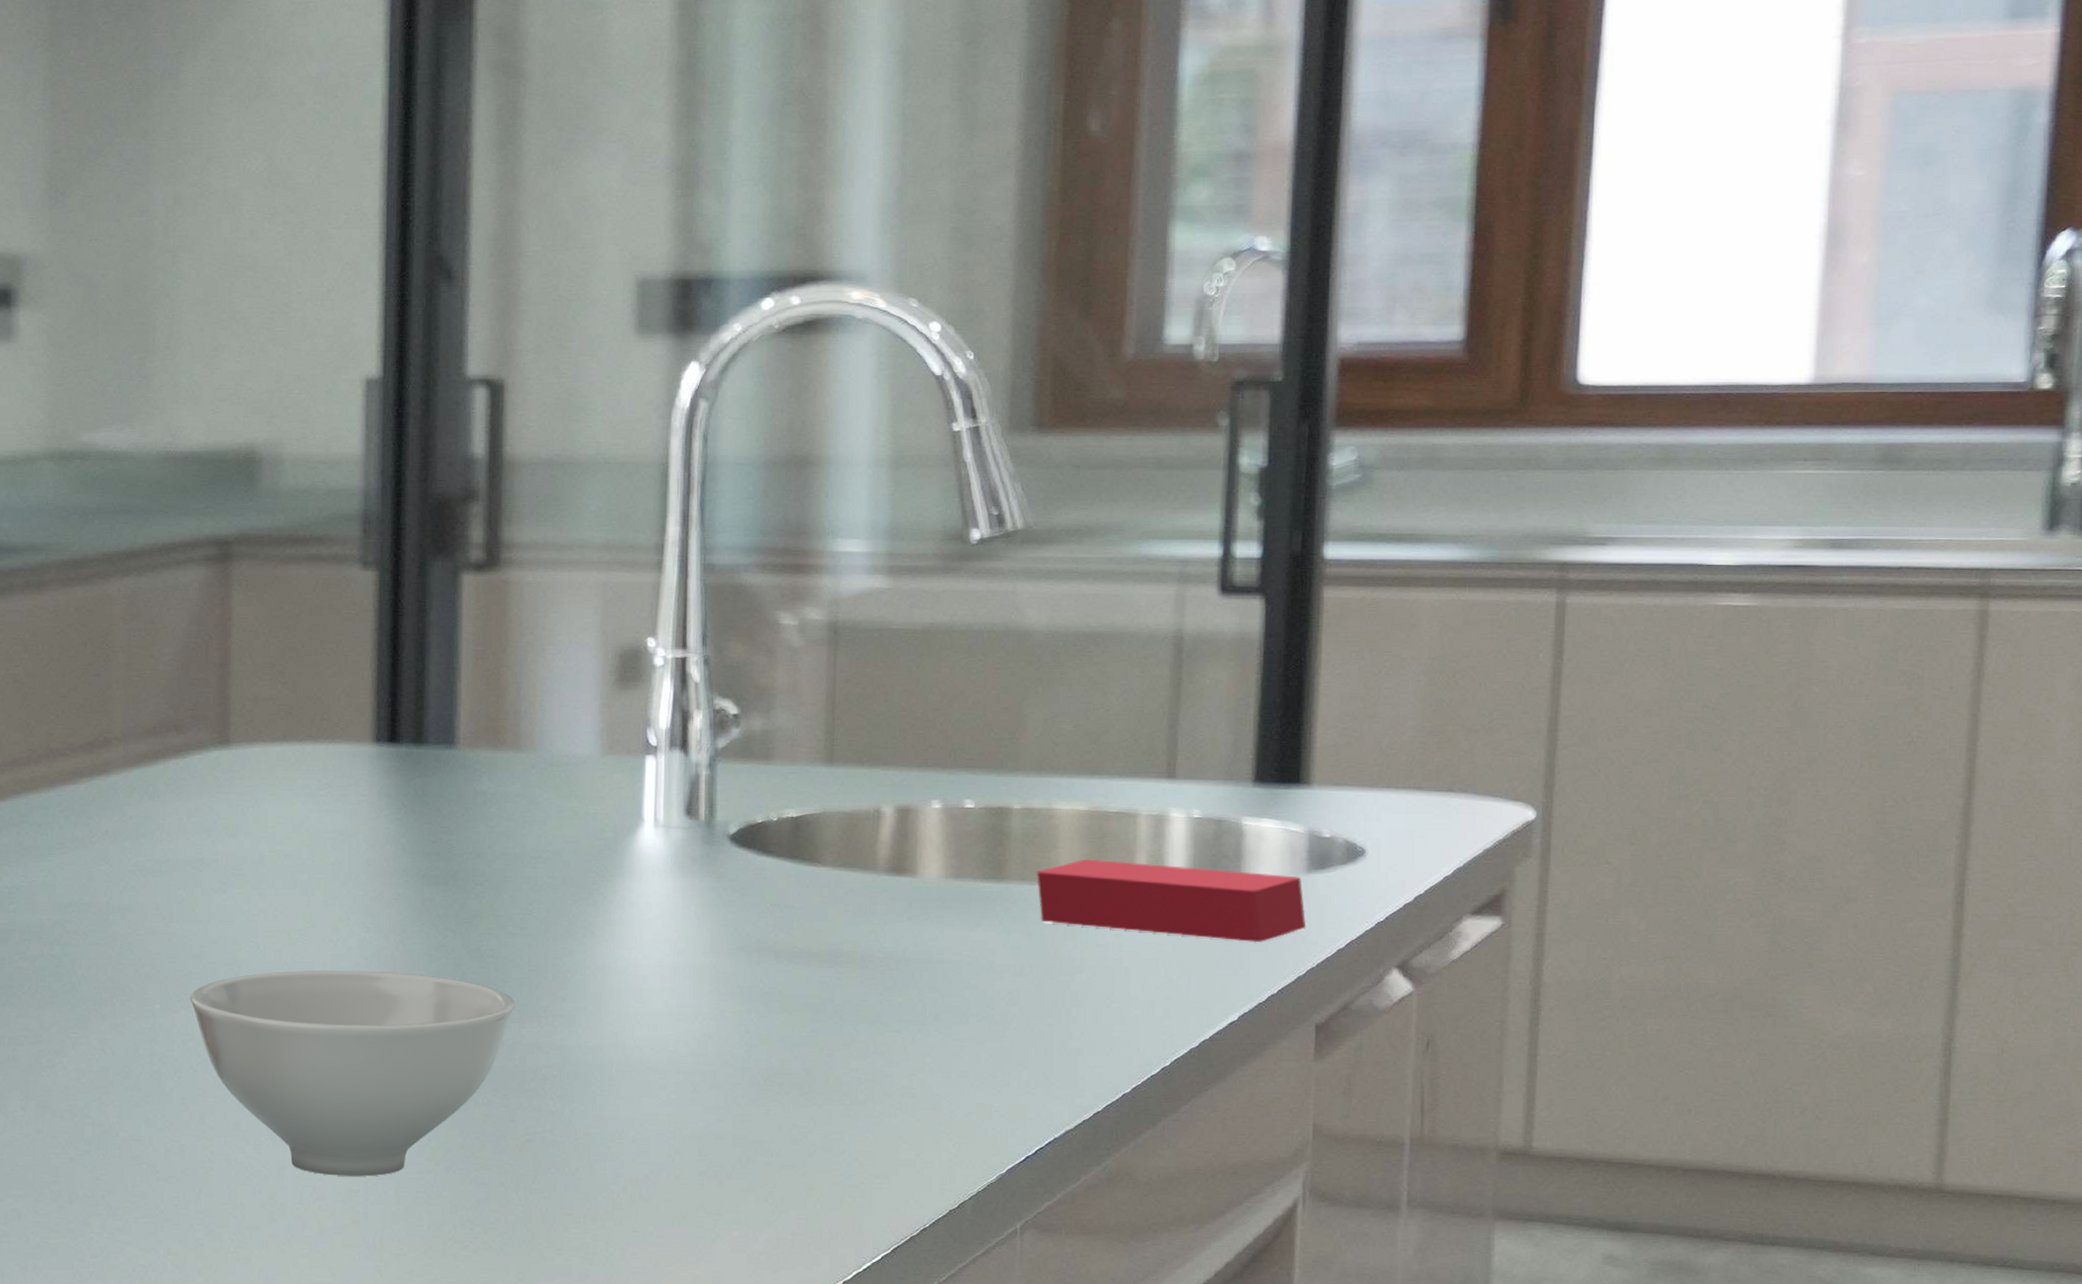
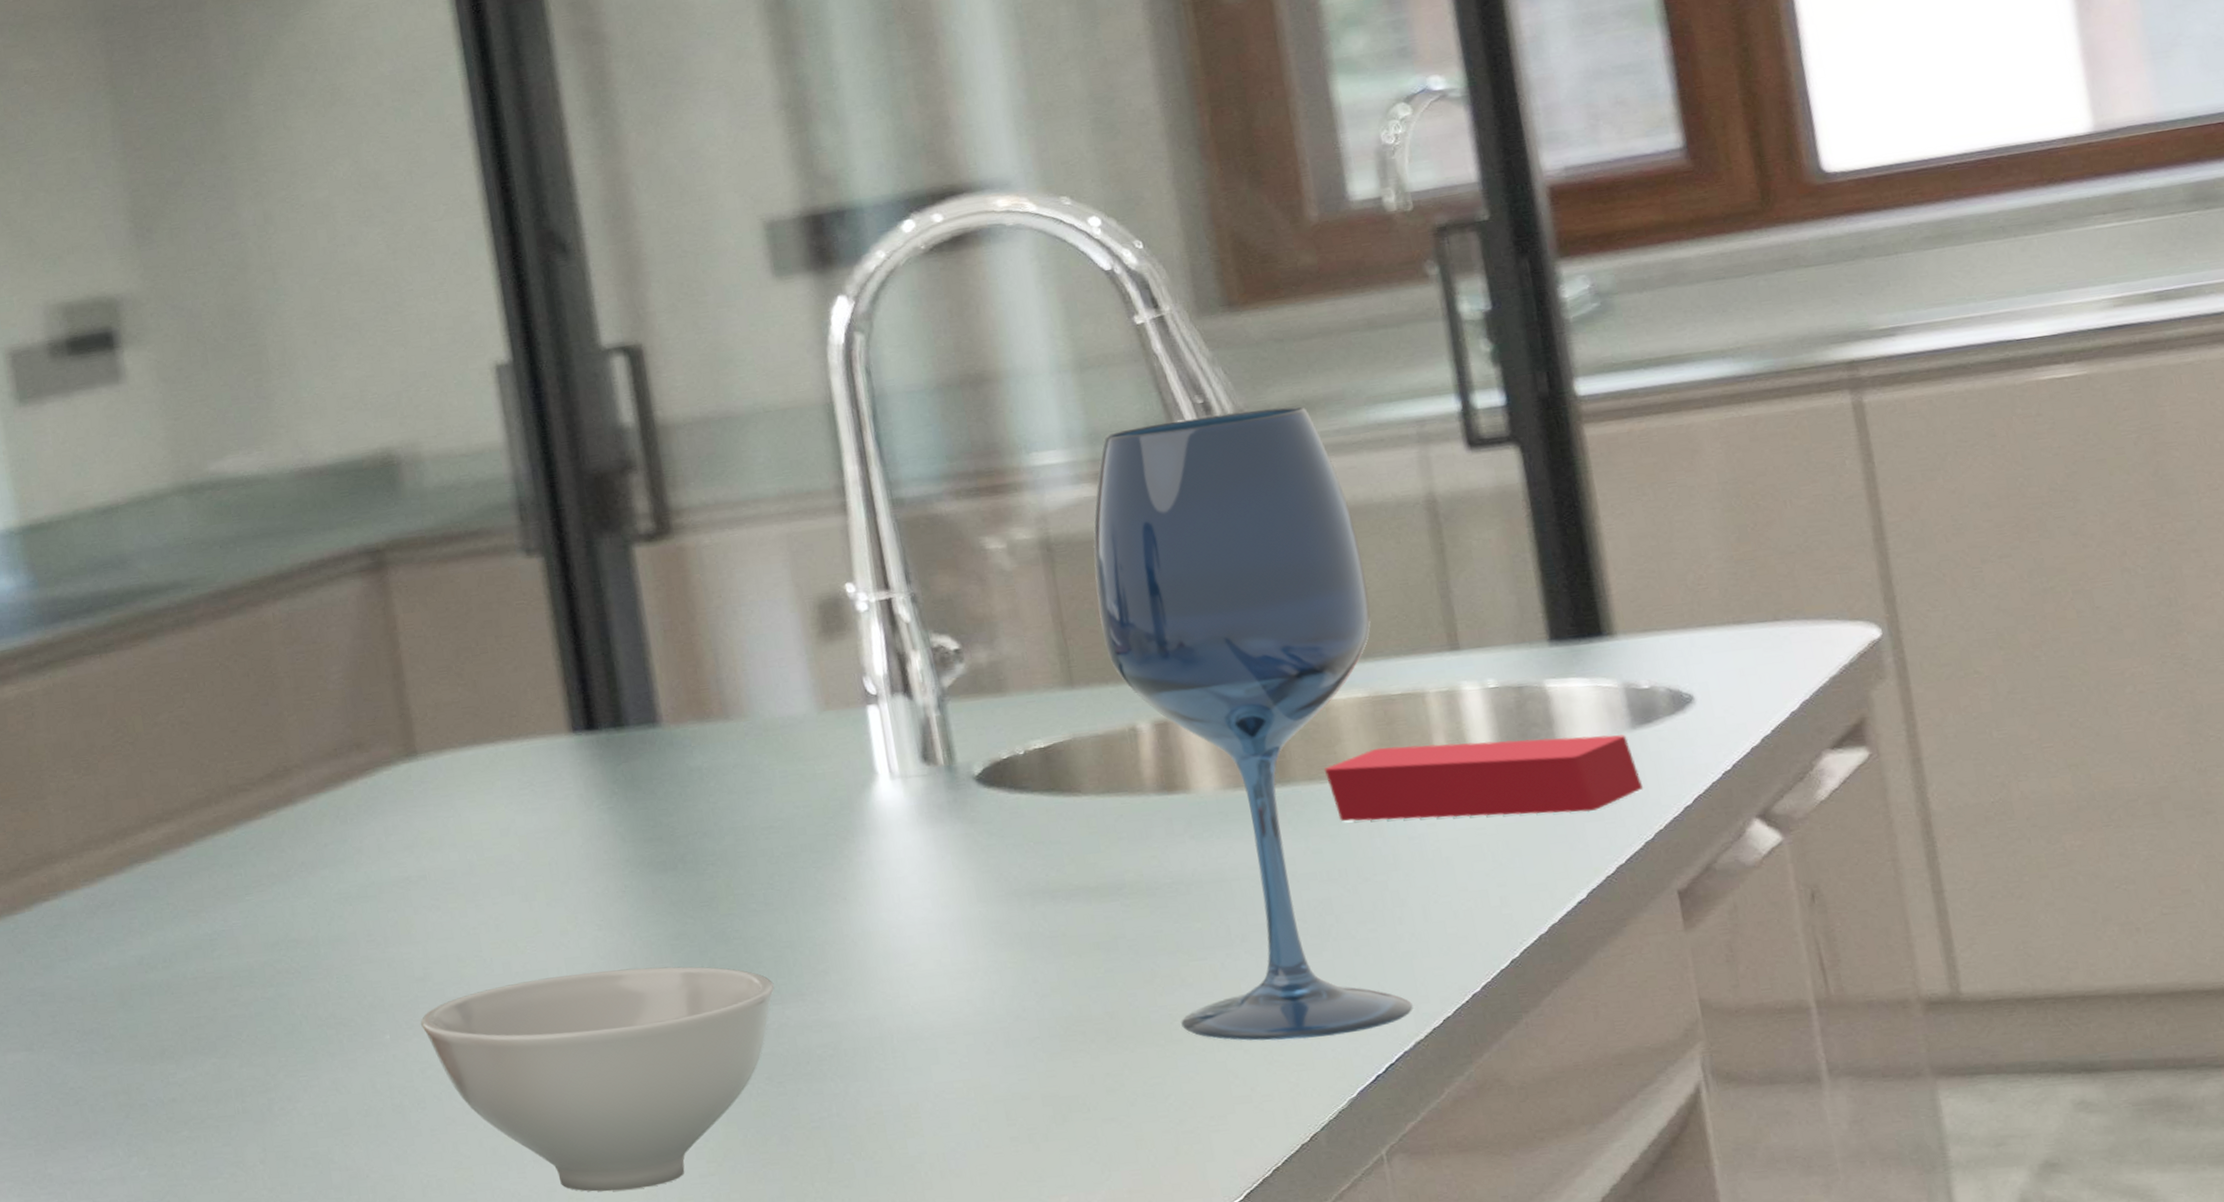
wineglass: none [867,528,1108,1115] -> present [1093,406,1413,1041]

